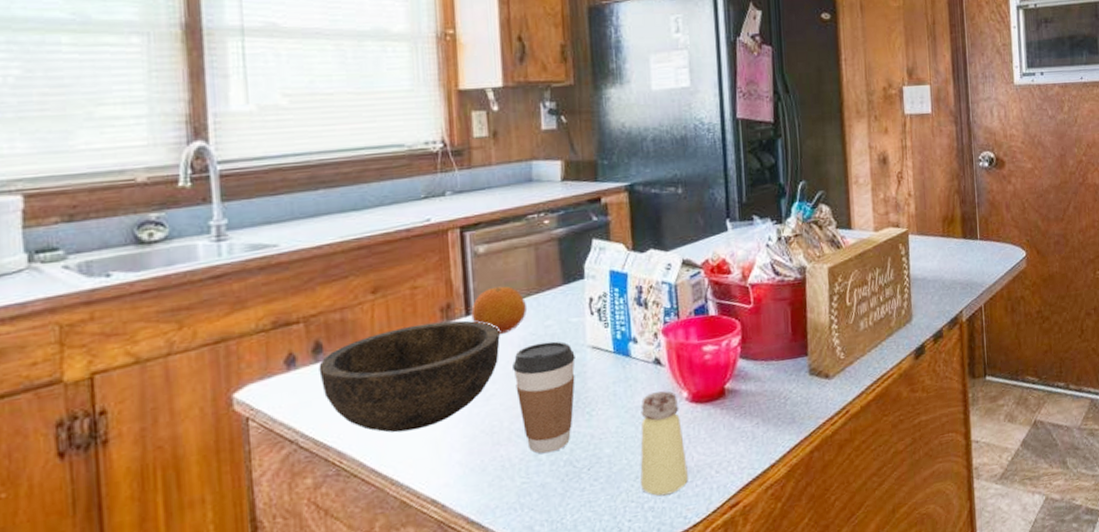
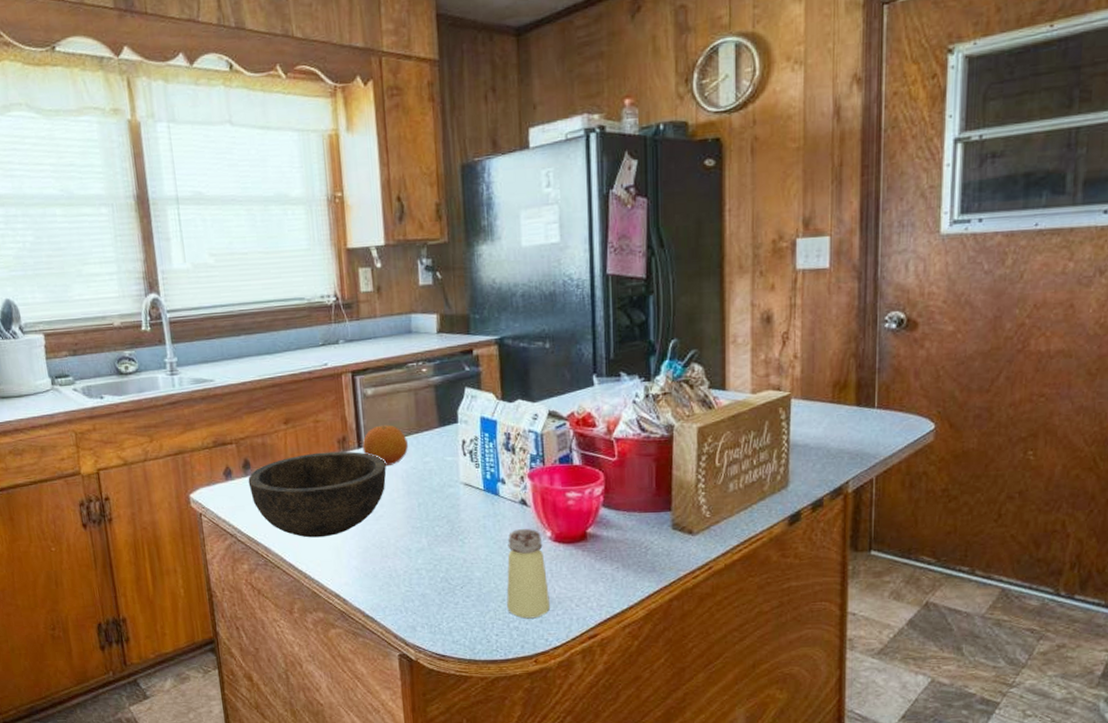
coffee cup: present [513,341,575,454] -> none [397,476,450,570]

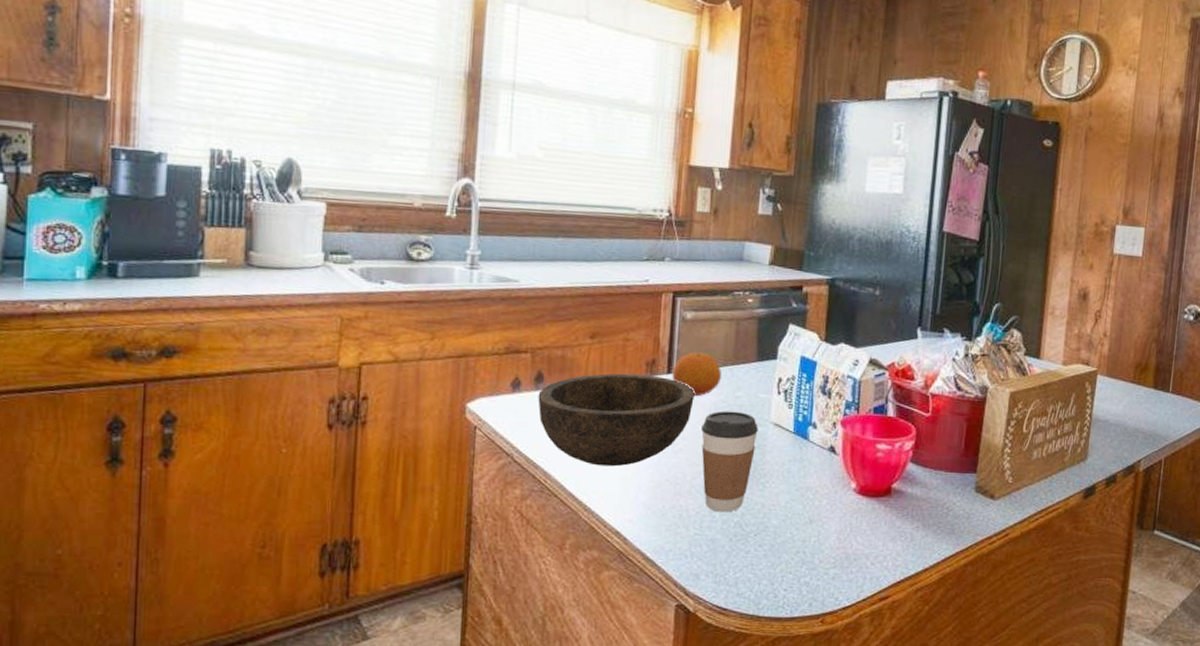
coffee cup: none [397,476,450,570] -> present [701,411,758,513]
saltshaker: present [506,529,550,619] -> none [800,477,846,575]

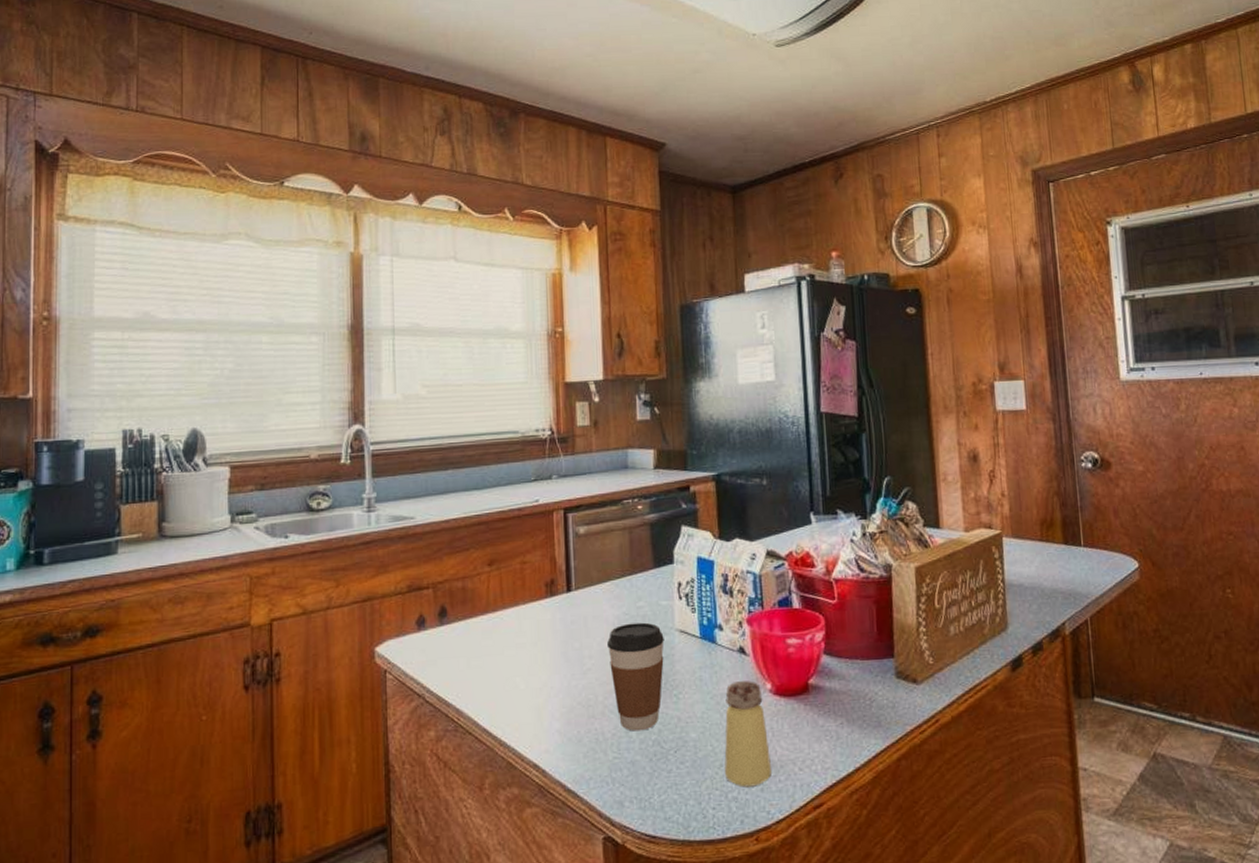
bowl: present [538,373,695,467] -> none [443,595,597,697]
fruit: present [672,352,722,397] -> none [572,566,621,613]
saltshaker: none [800,477,846,575] -> present [724,681,771,788]

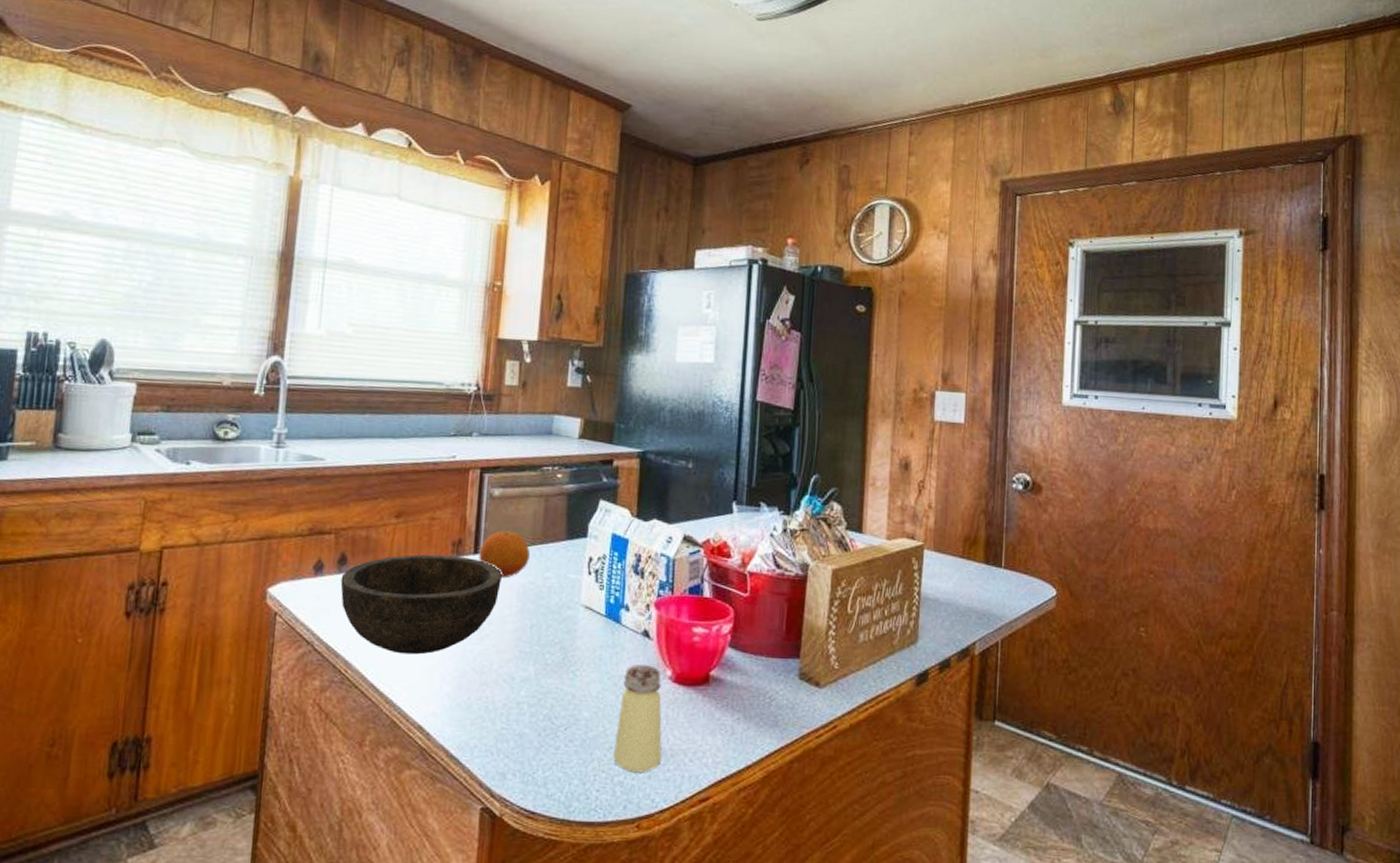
bowl: none [443,595,597,697] -> present [340,554,502,655]
fruit: none [572,566,621,613] -> present [479,531,530,578]
coffee cup: present [607,622,664,732] -> none [509,593,568,704]

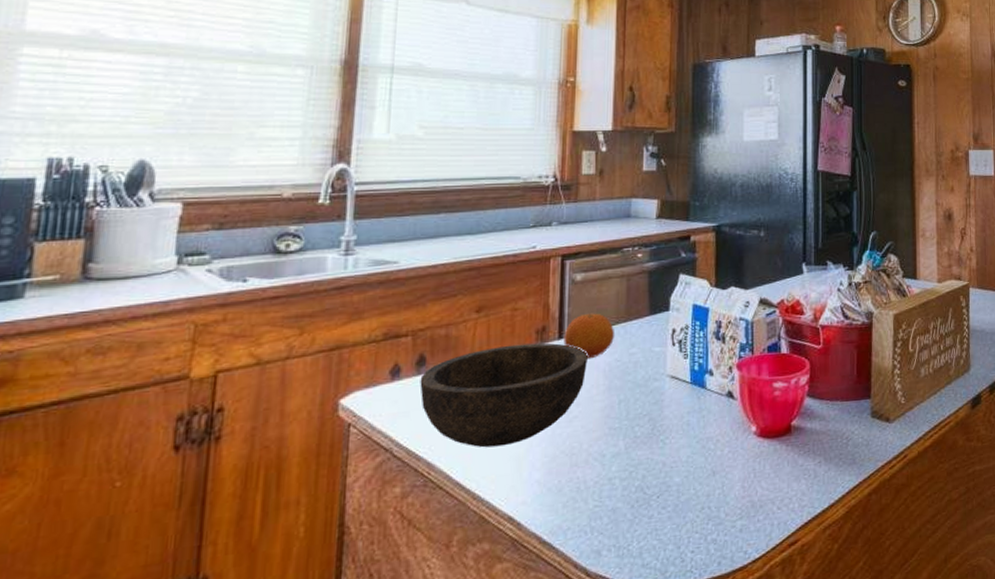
saltshaker: present [613,665,662,773] -> none [706,424,751,529]

